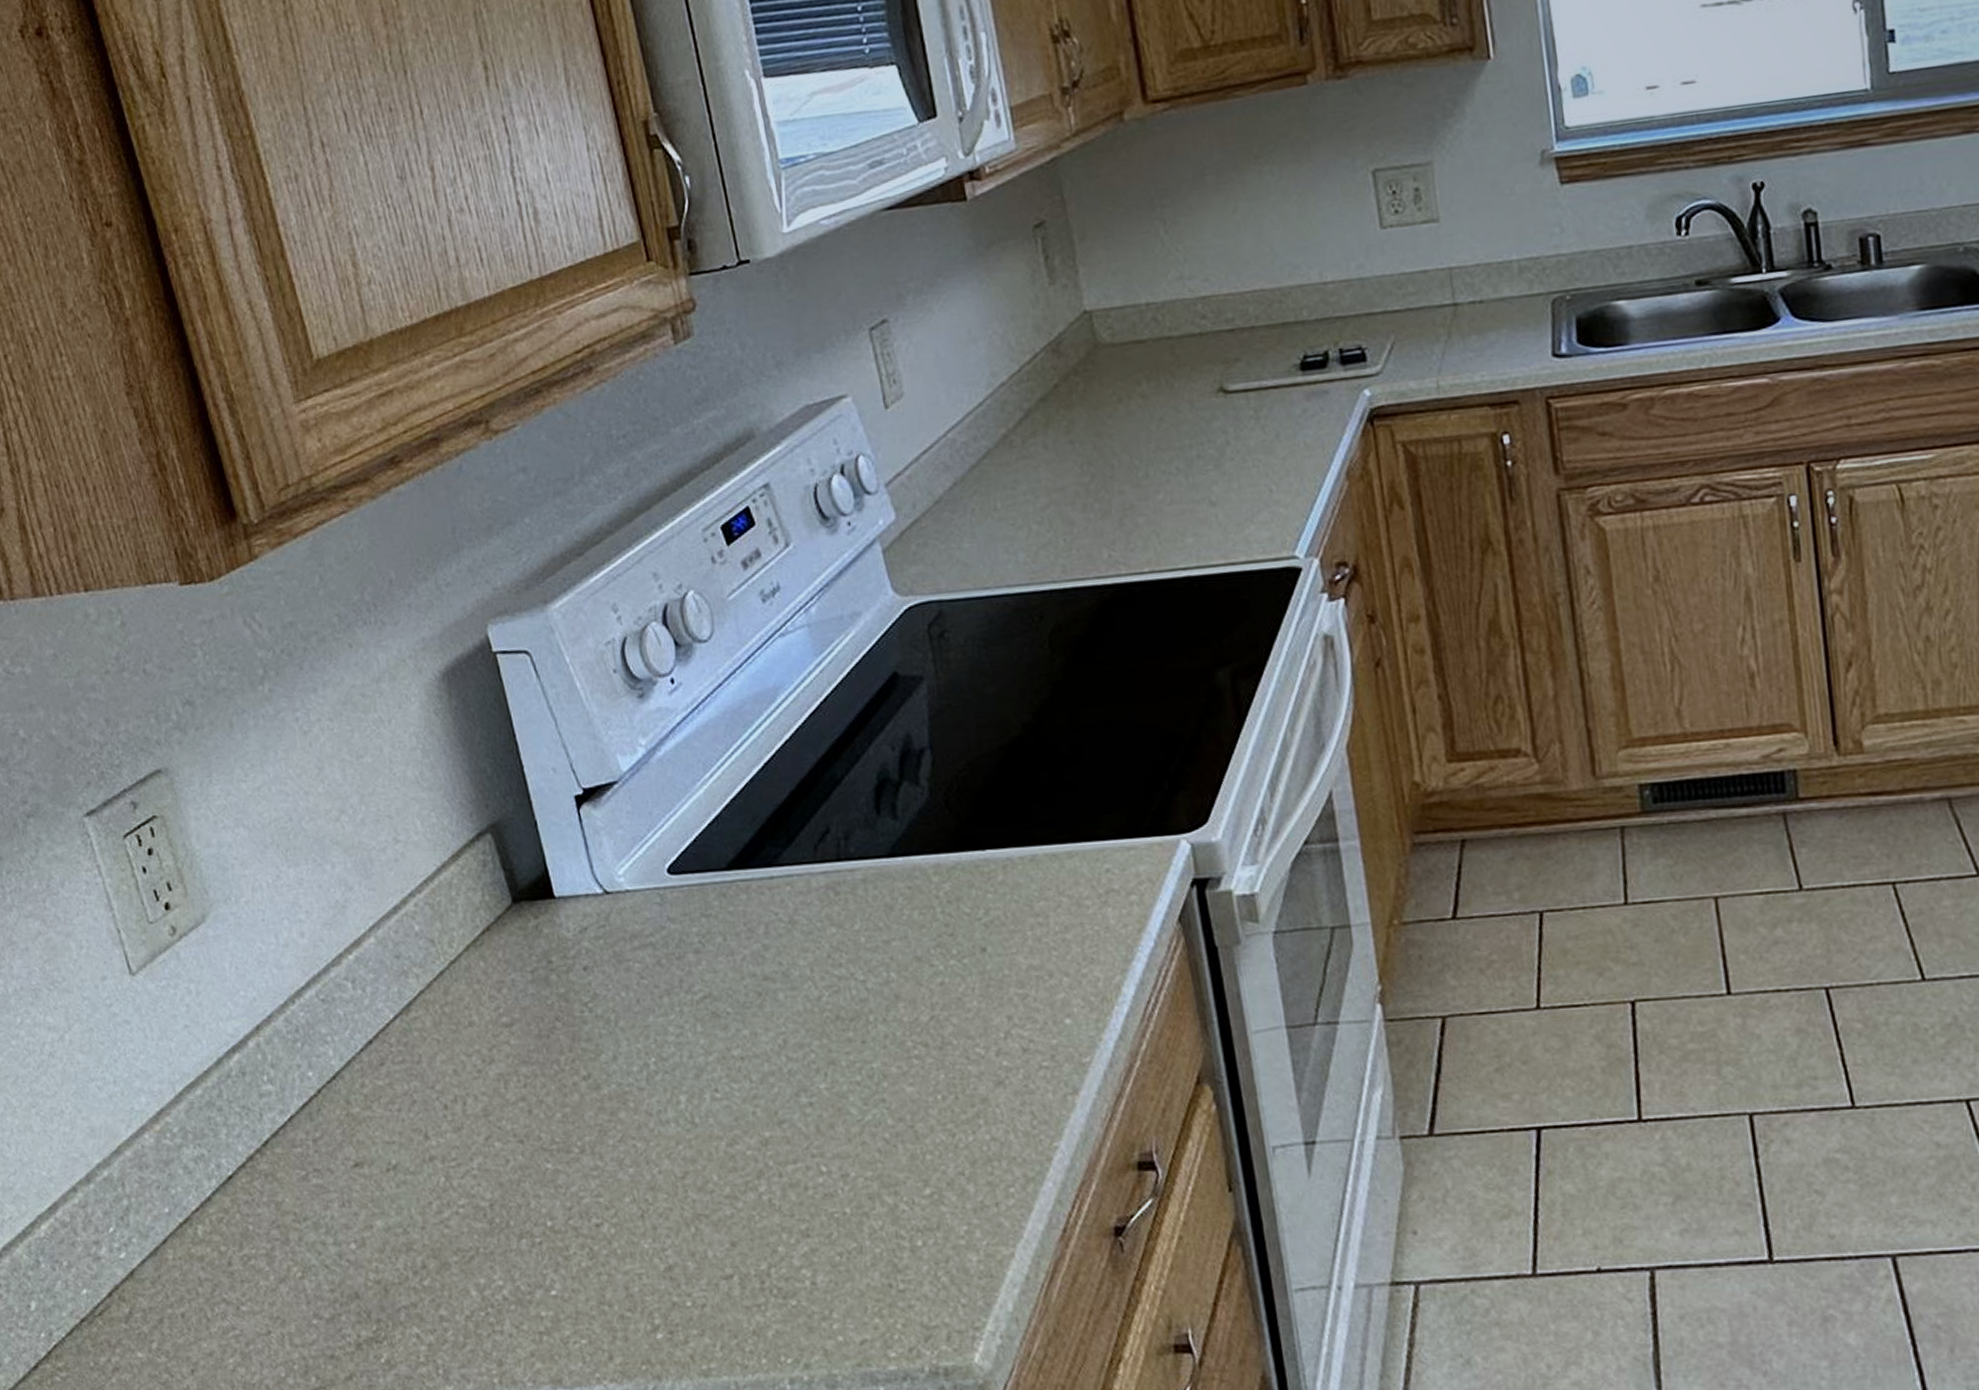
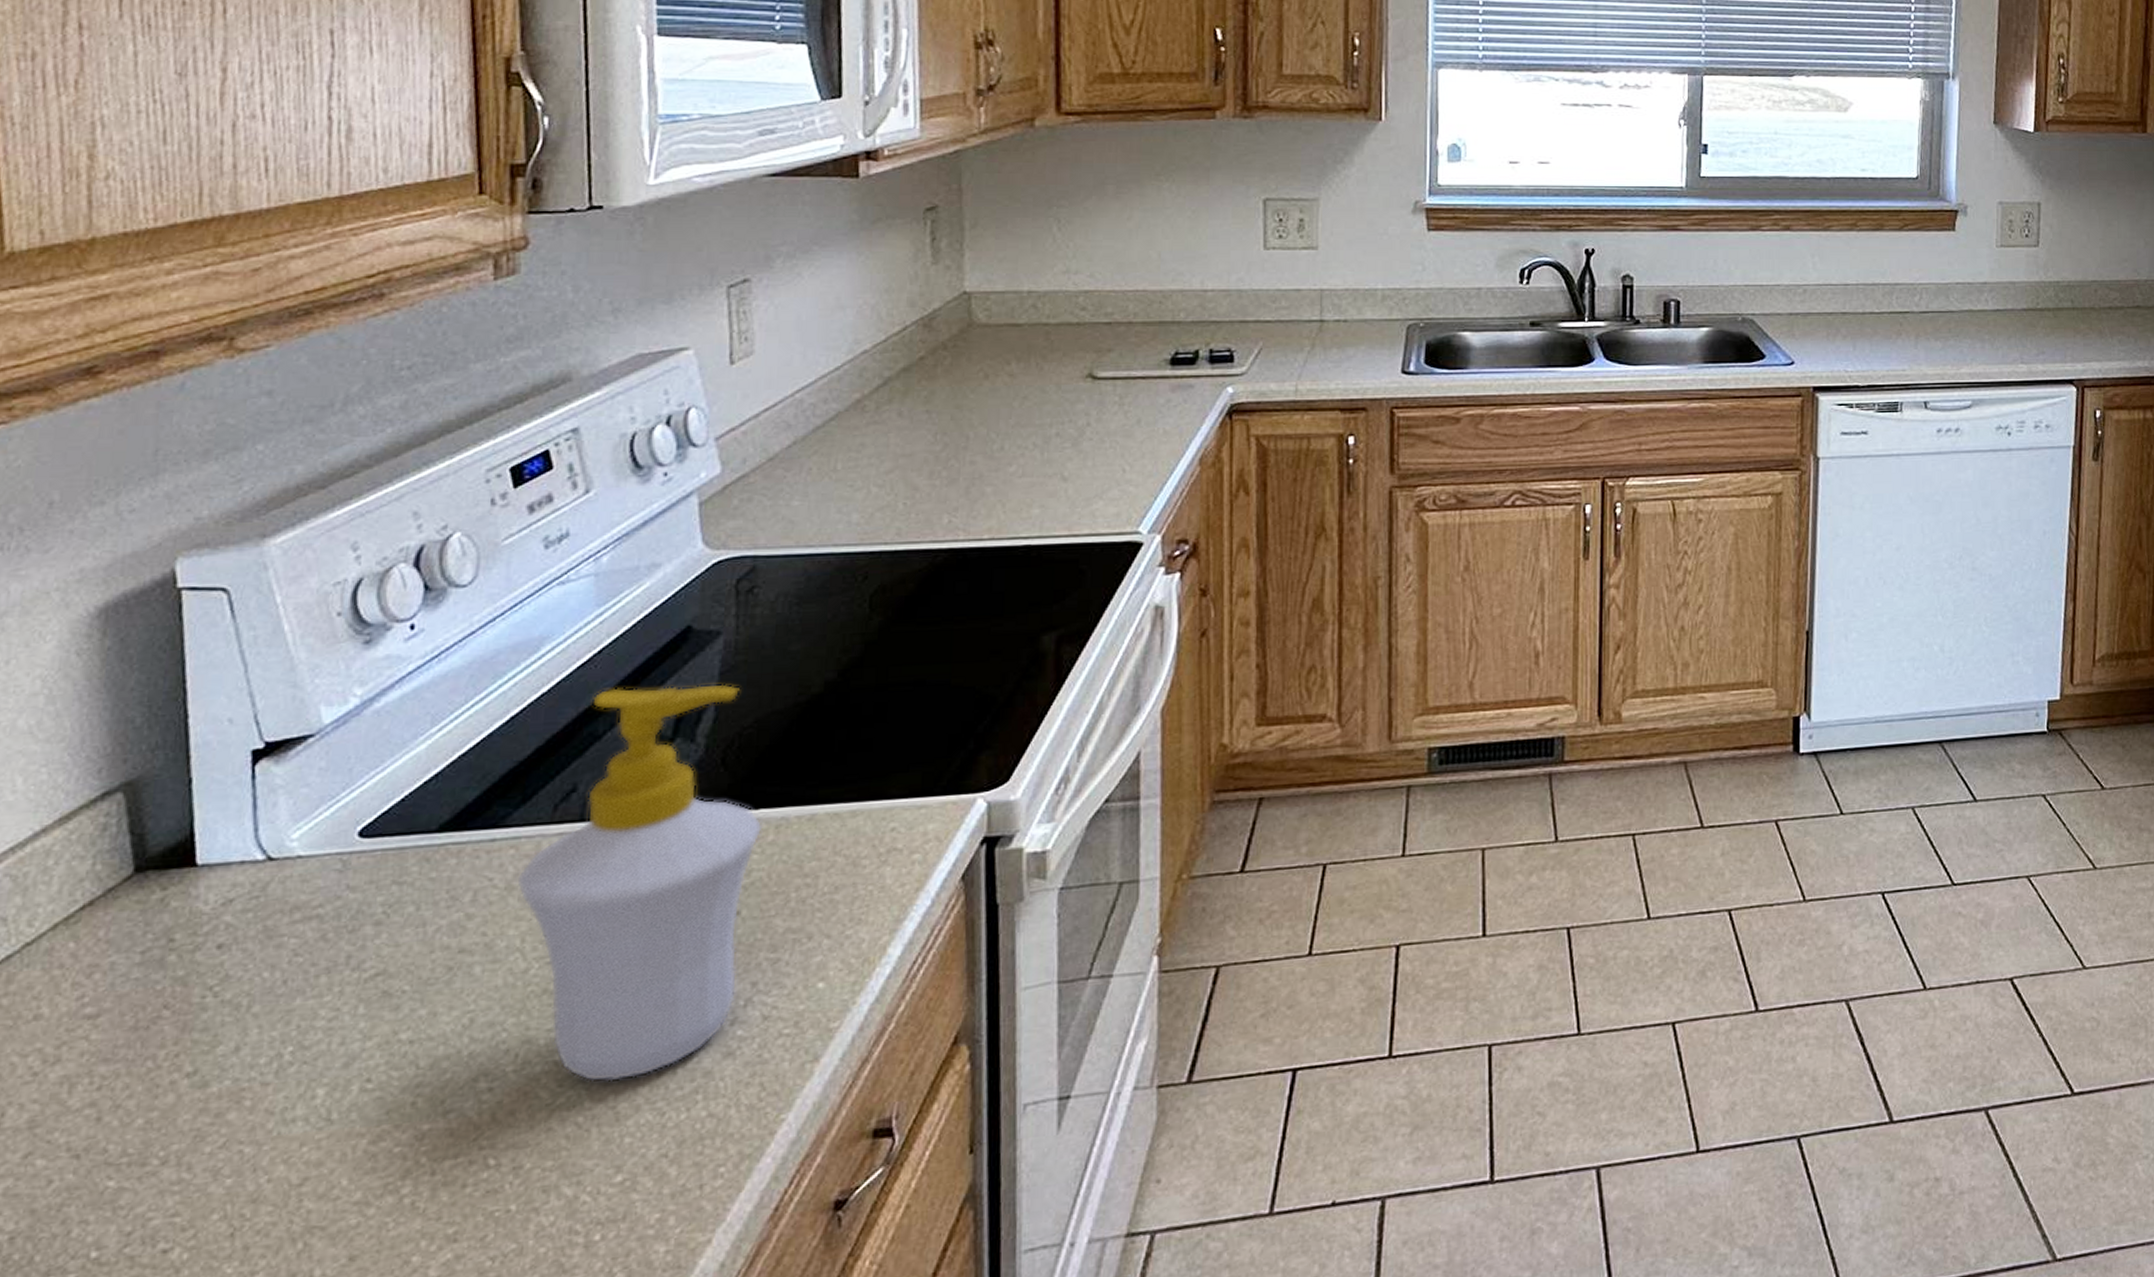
soap bottle: none [796,728,997,1103] -> present [515,684,763,1083]

